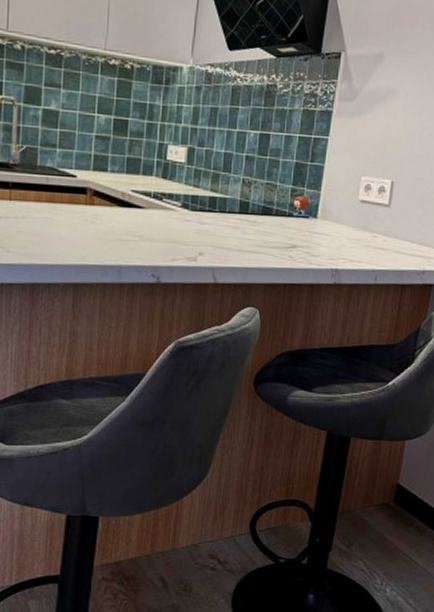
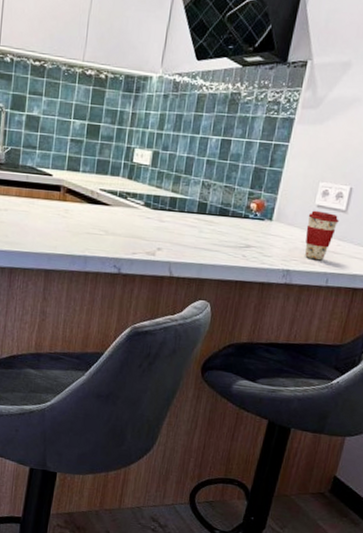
coffee cup: none [351,205,383,258] -> present [305,210,339,261]

